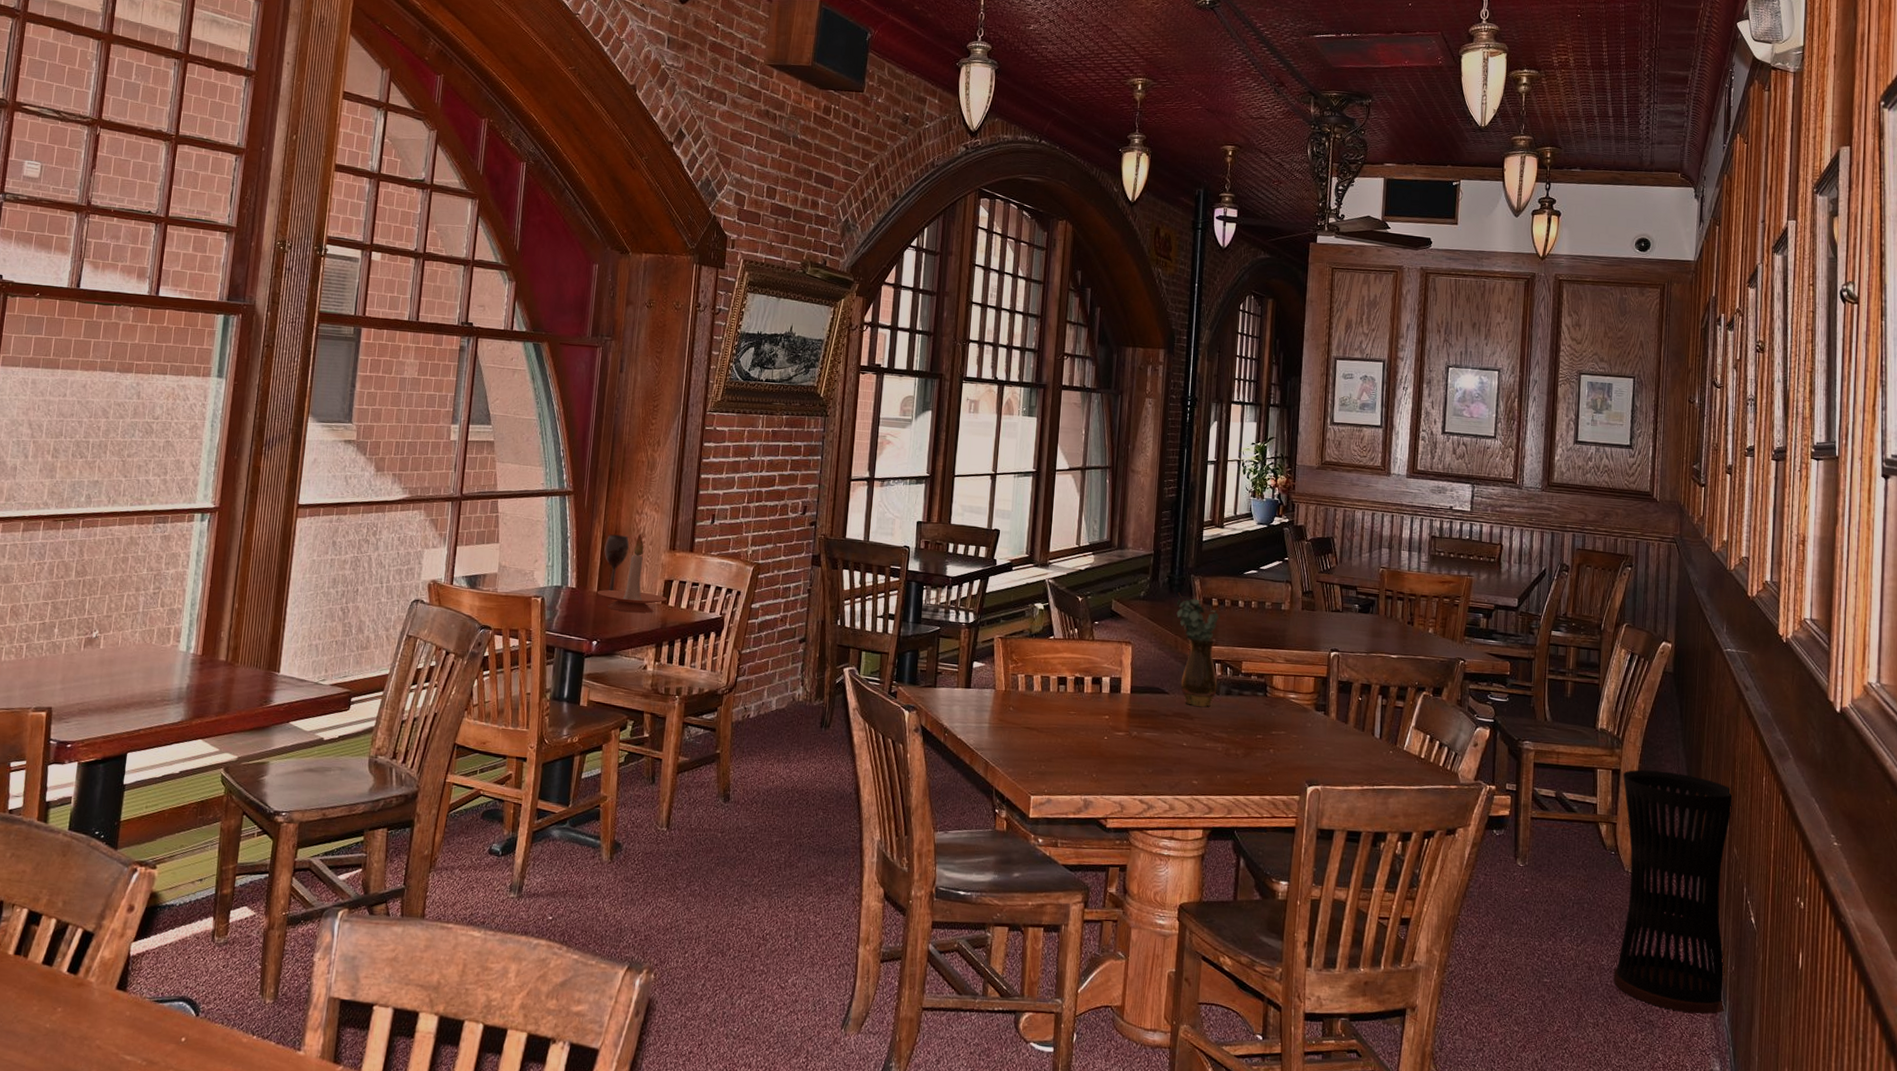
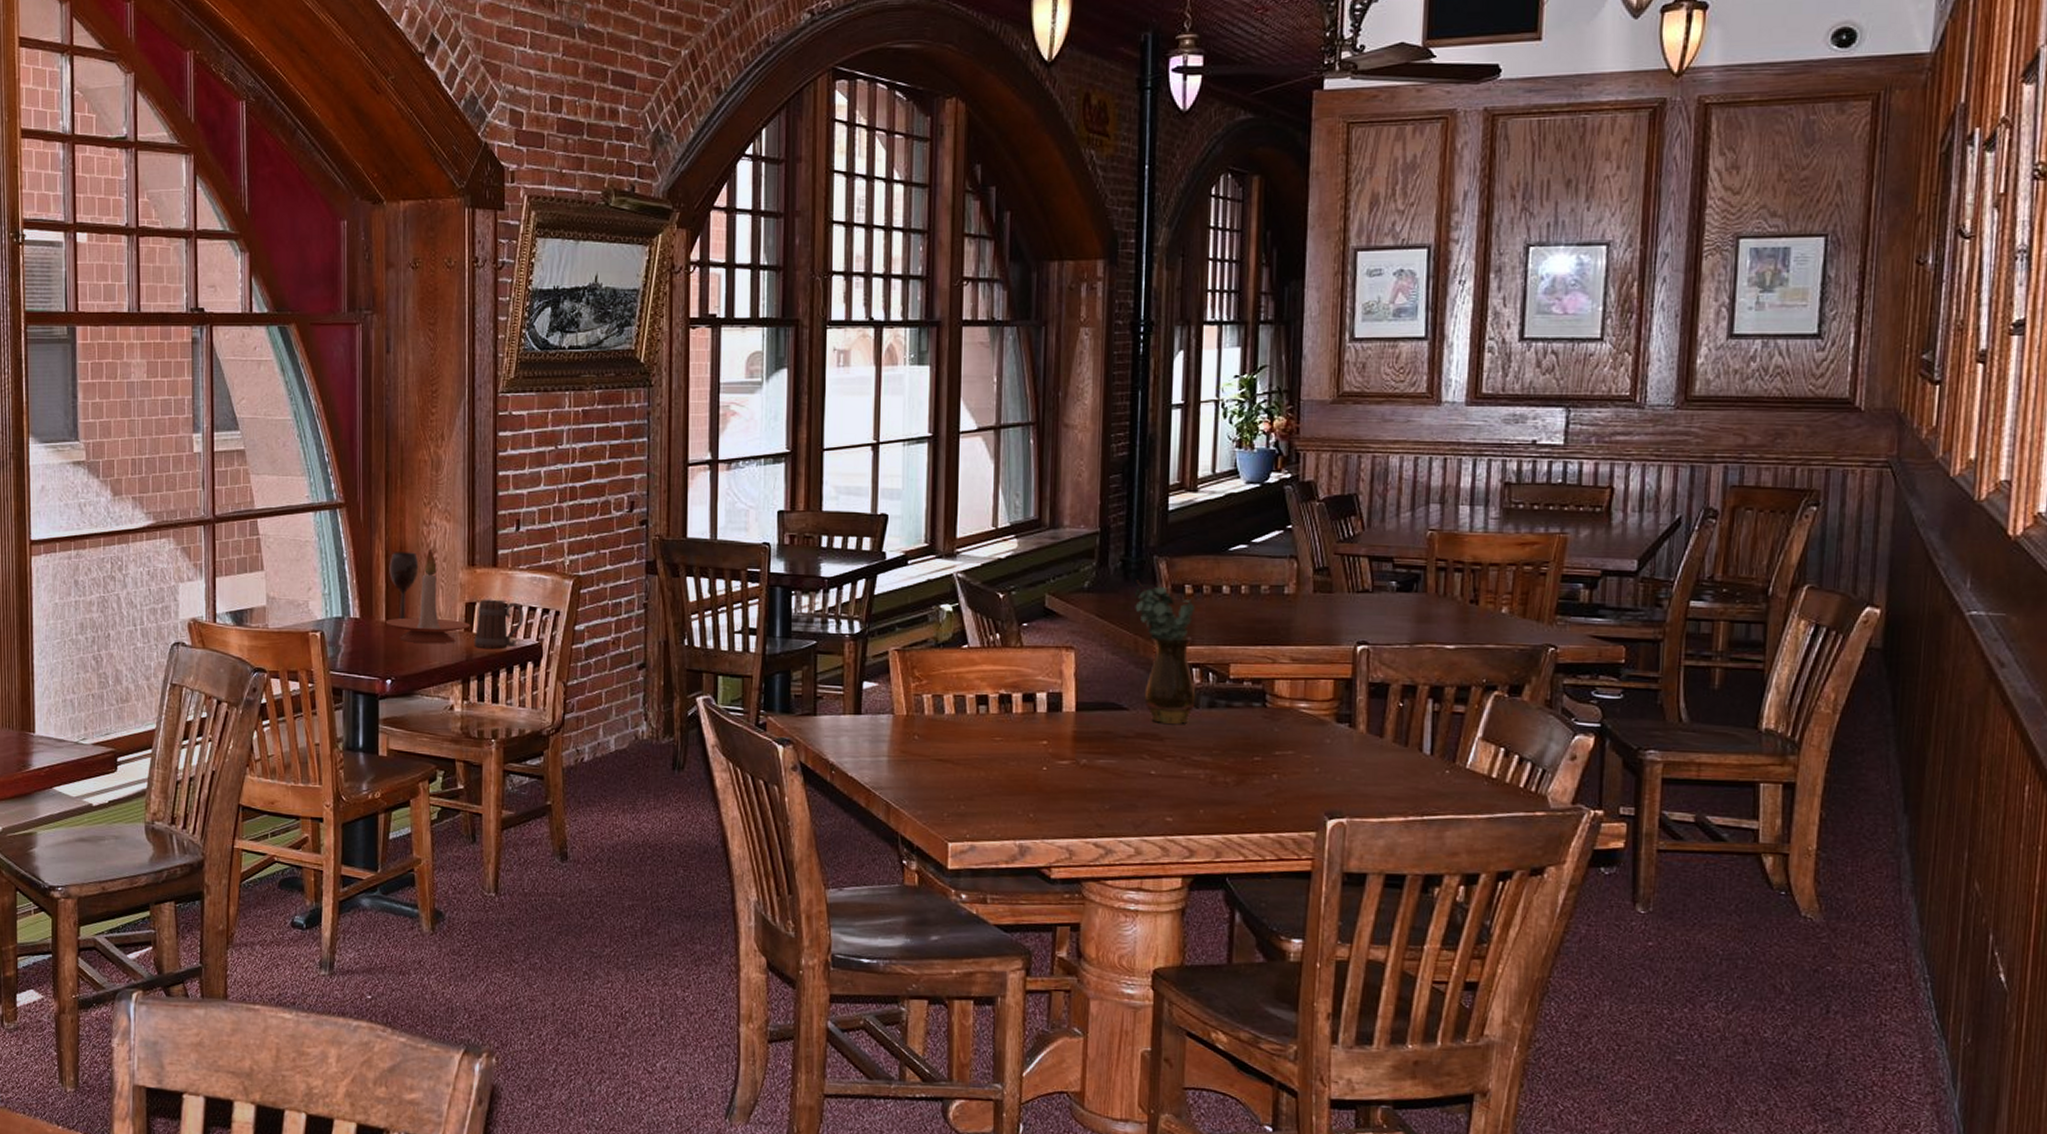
beer mug: none [668,578,712,621] -> present [474,599,523,650]
umbrella stand: present [1613,769,1734,1014] -> none [1781,781,1976,1100]

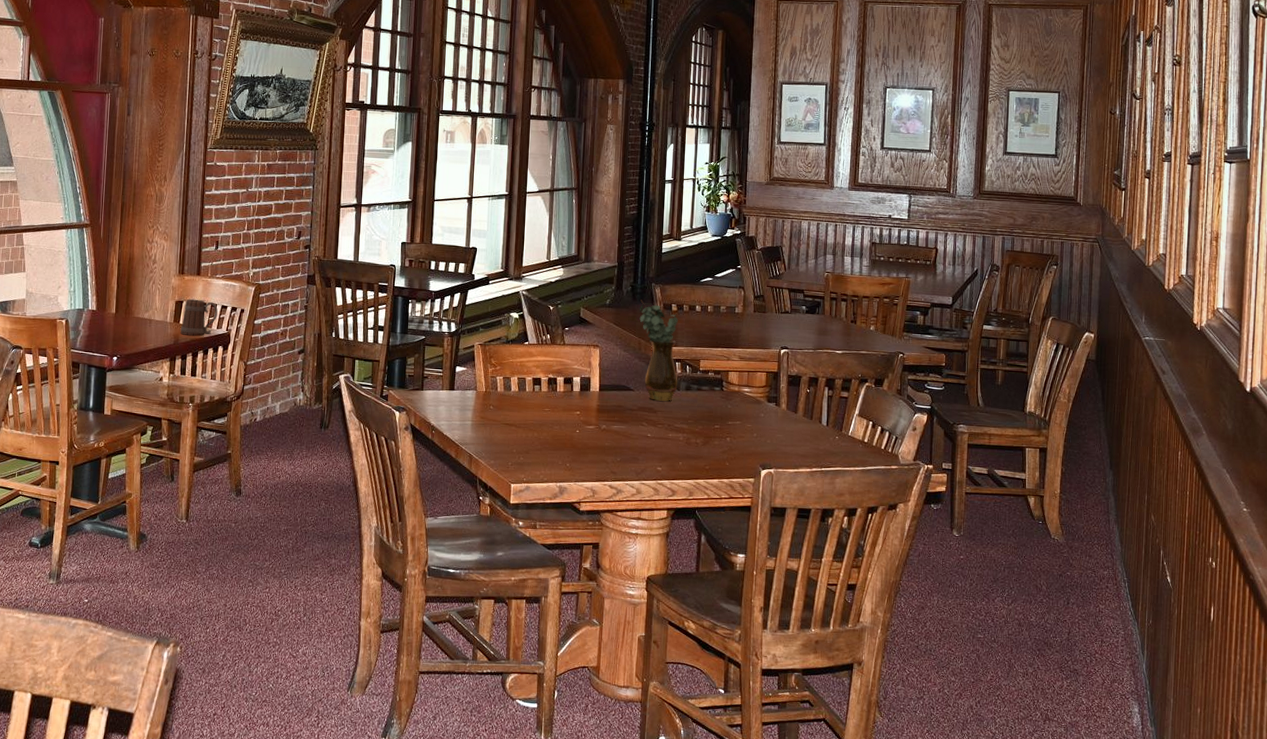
candle holder: present [385,548,471,644] -> none [115,260,179,331]
wine glass: present [389,552,419,620] -> none [120,261,143,312]

